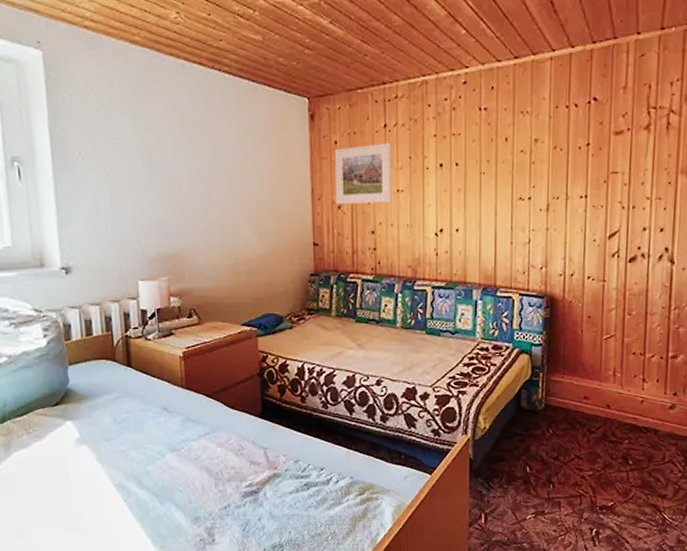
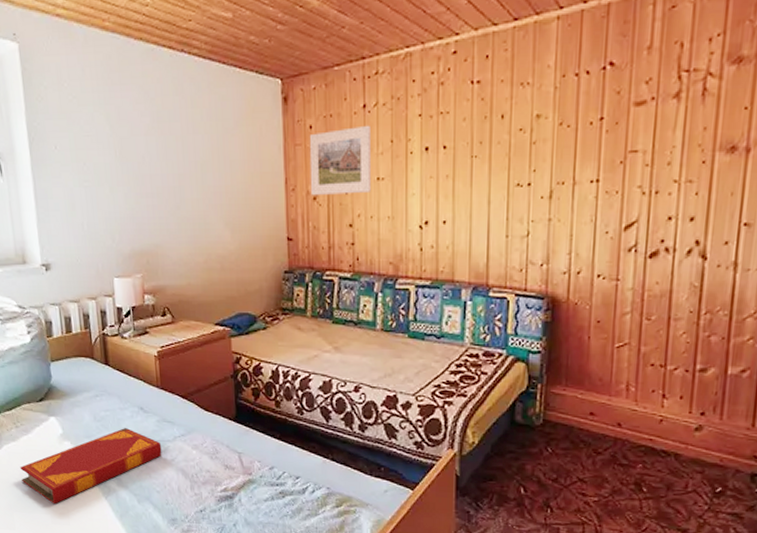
hardback book: none [31,429,186,511] -> present [20,428,162,505]

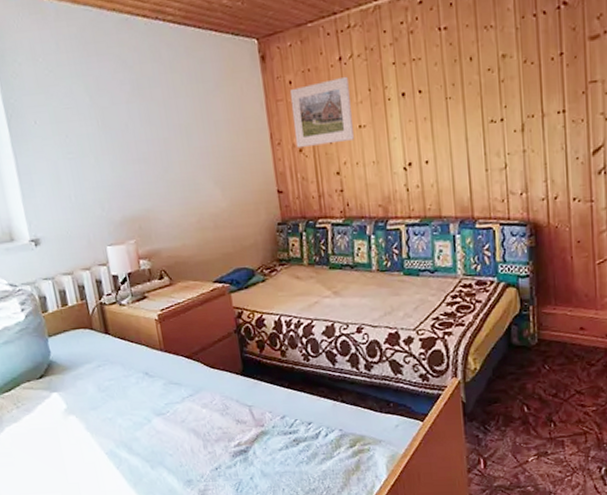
hardback book: present [20,428,162,505] -> none [24,395,172,482]

